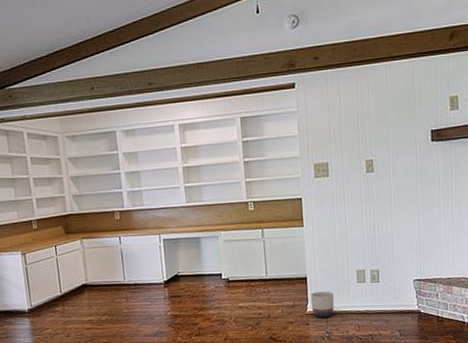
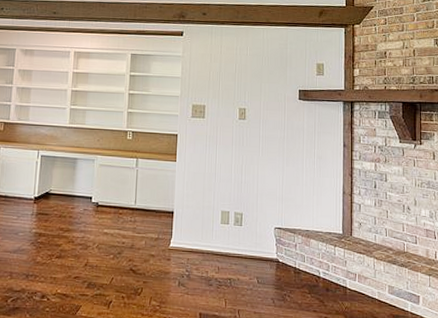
planter: present [310,291,334,317] -> none [174,227,197,254]

